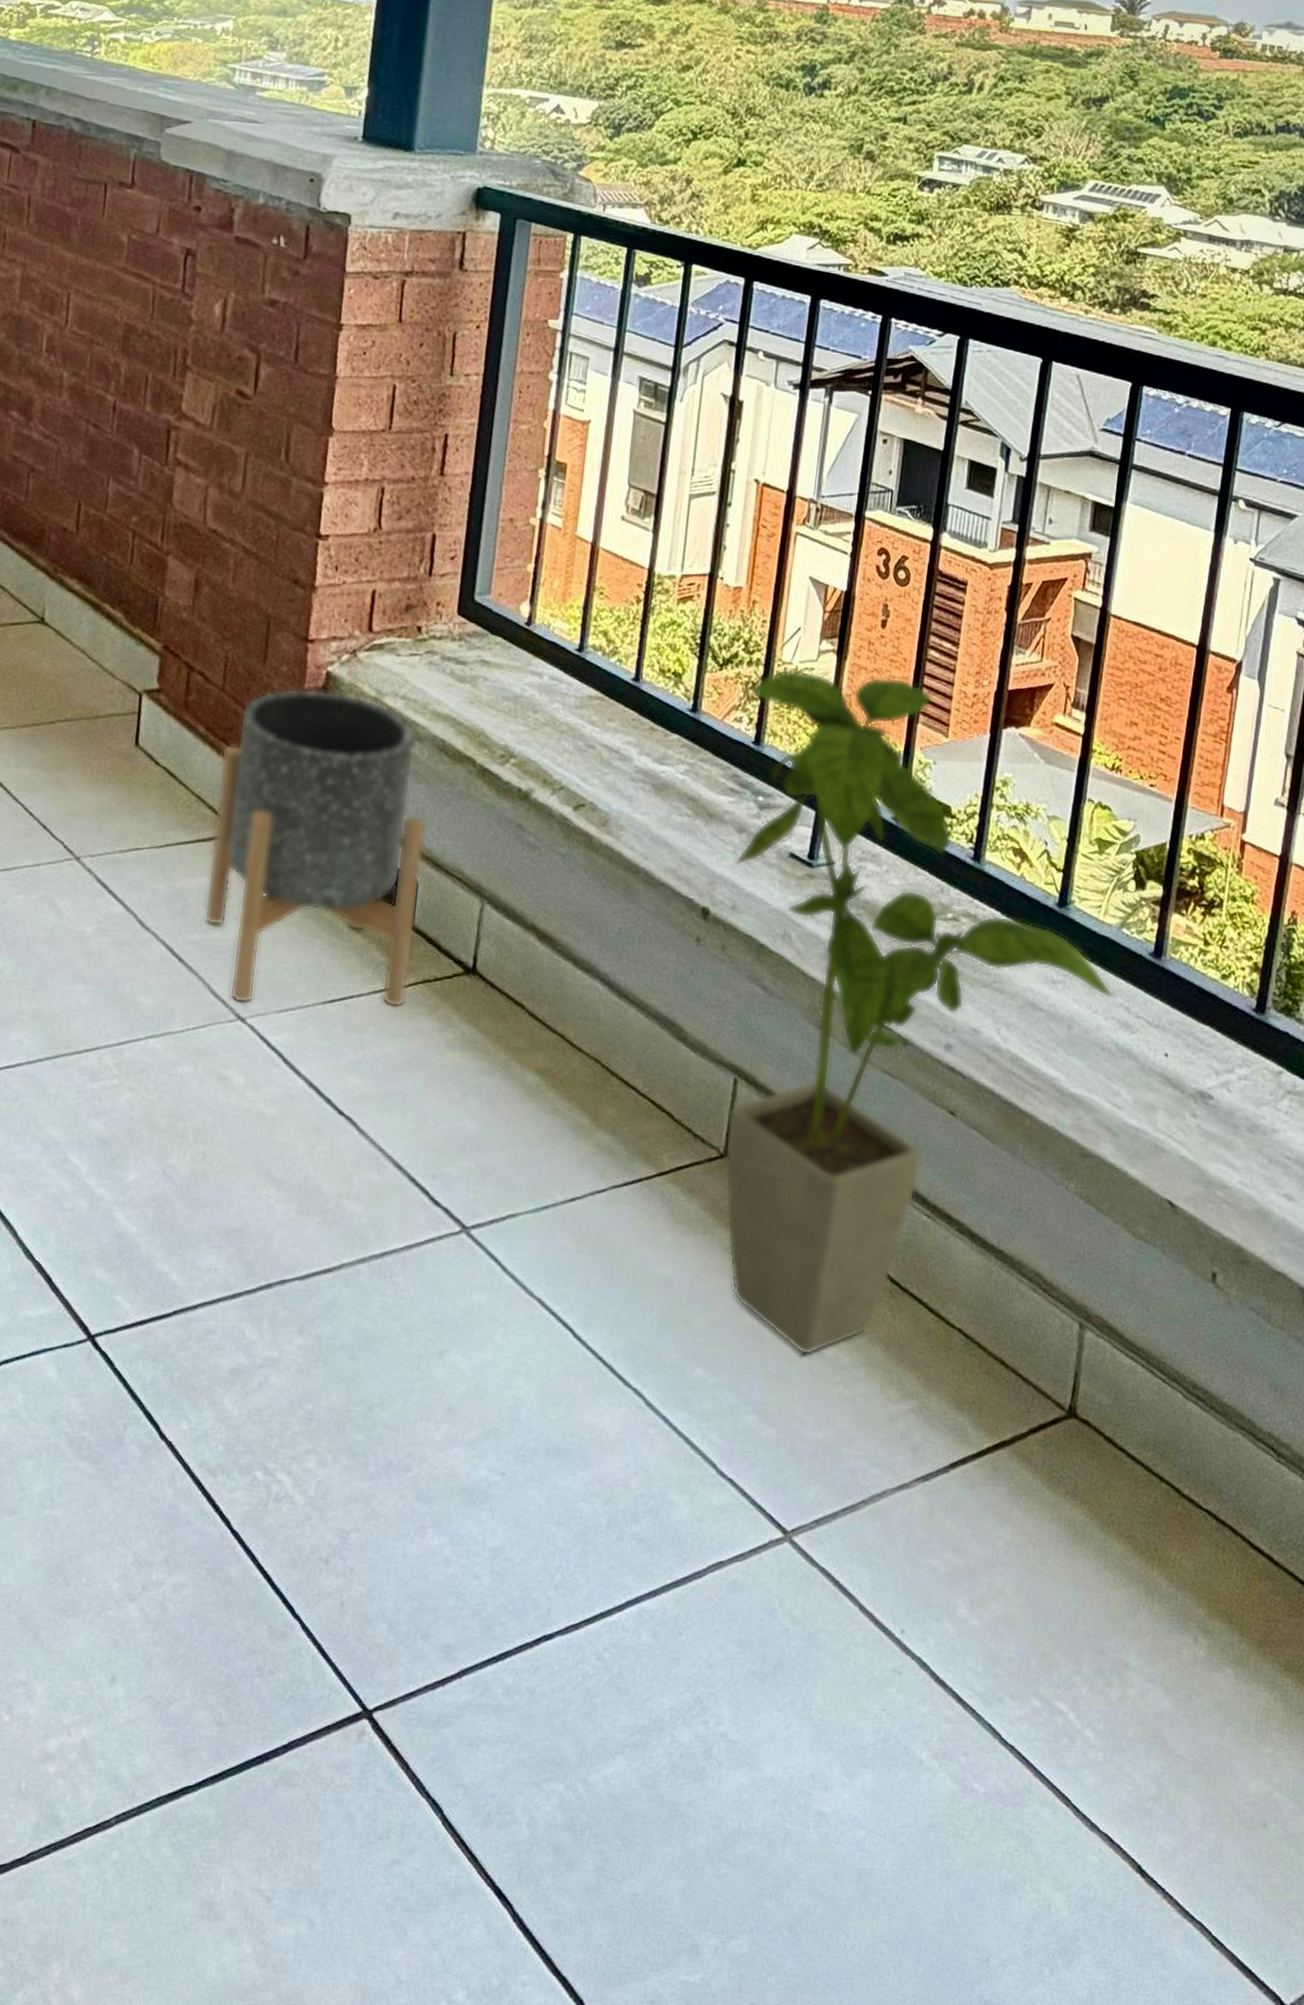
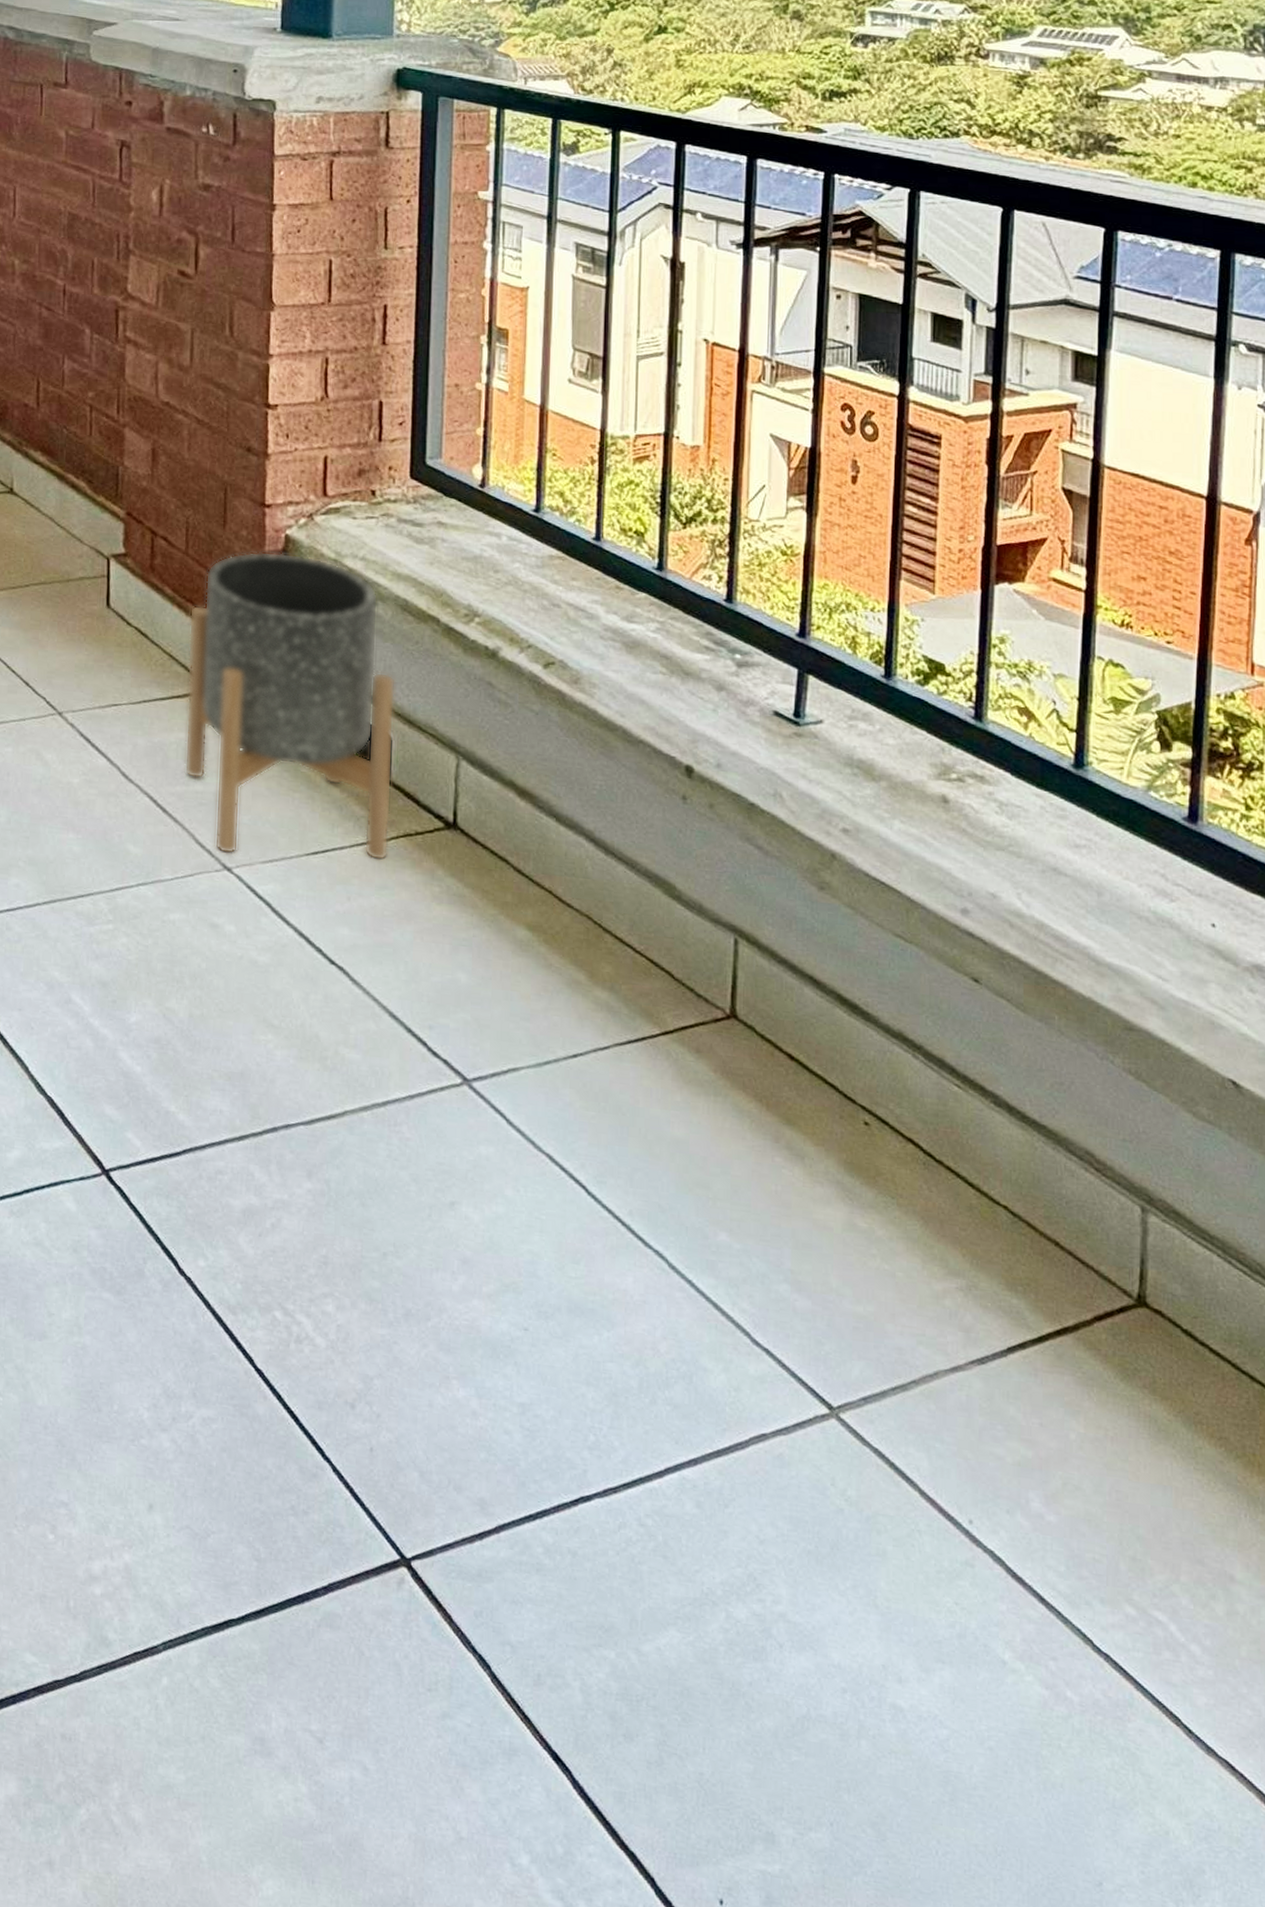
house plant: present [724,668,1116,1356] -> none [715,526,1150,1226]

